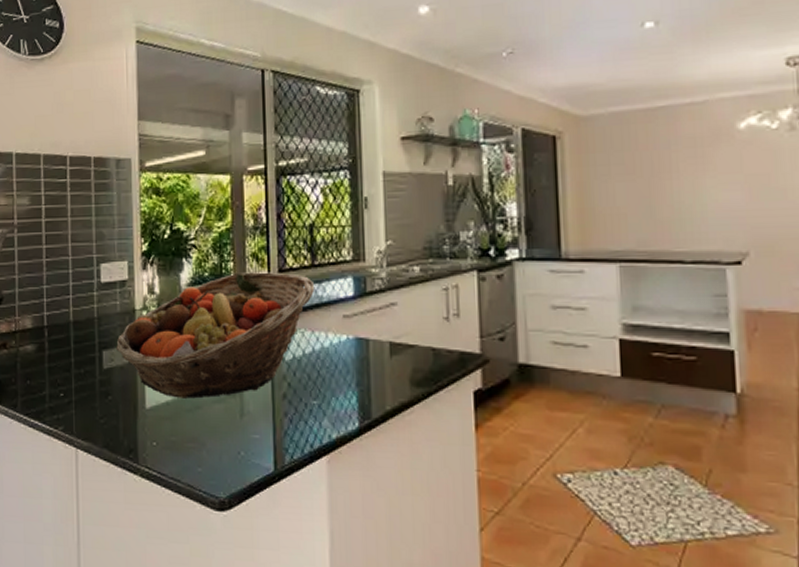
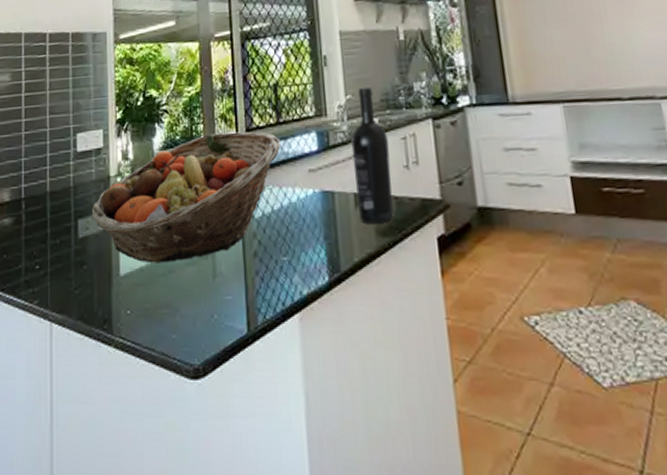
wine bottle: none [389,233,430,374] -> present [351,86,394,224]

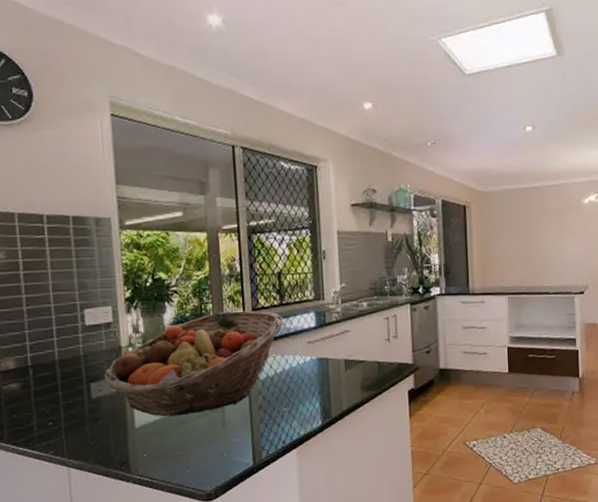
wine bottle: present [351,86,394,224] -> none [344,277,376,382]

